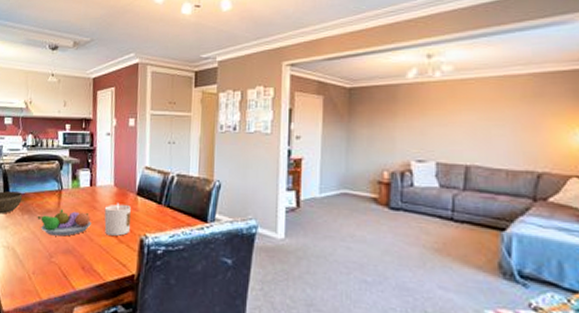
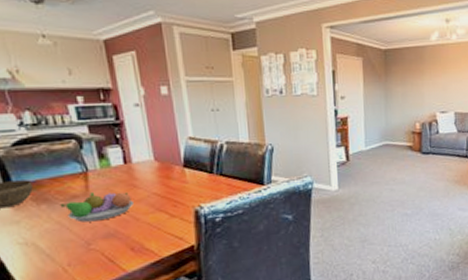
candle: present [104,202,131,236] -> none [146,177,182,212]

